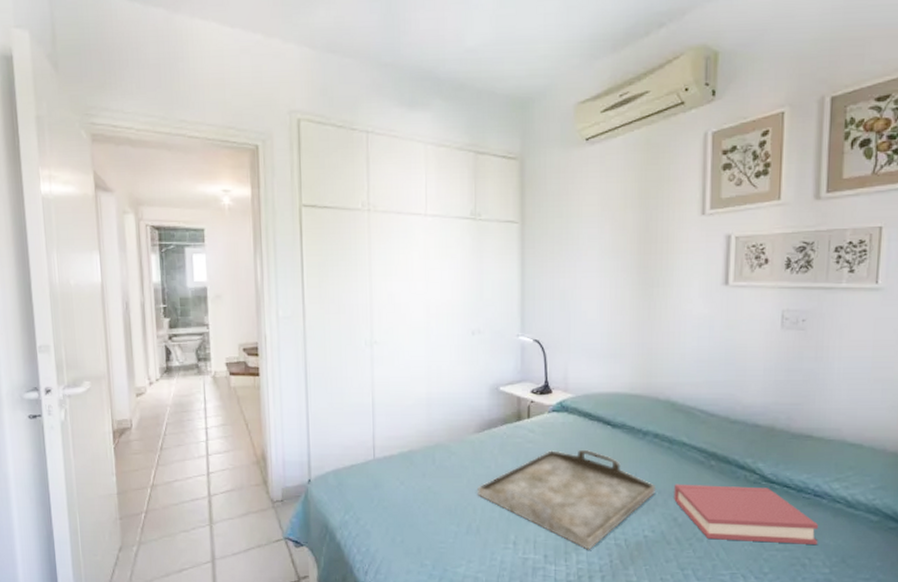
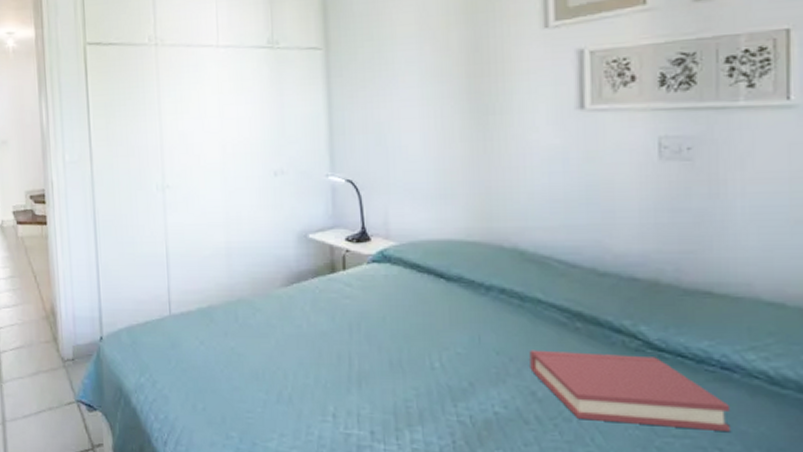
serving tray: present [476,449,657,550] -> none [286,306,507,427]

